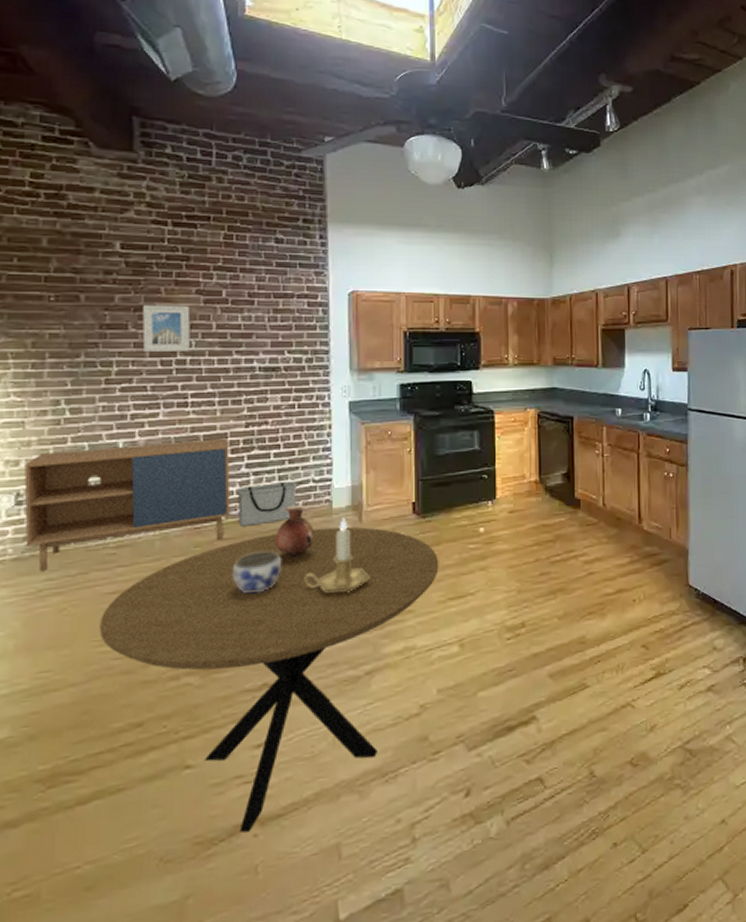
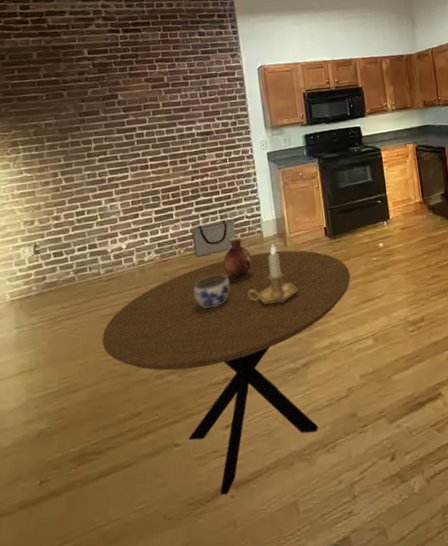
storage cabinet: present [24,438,230,571] -> none [38,190,187,302]
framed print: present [142,305,191,351] -> none [108,91,145,130]

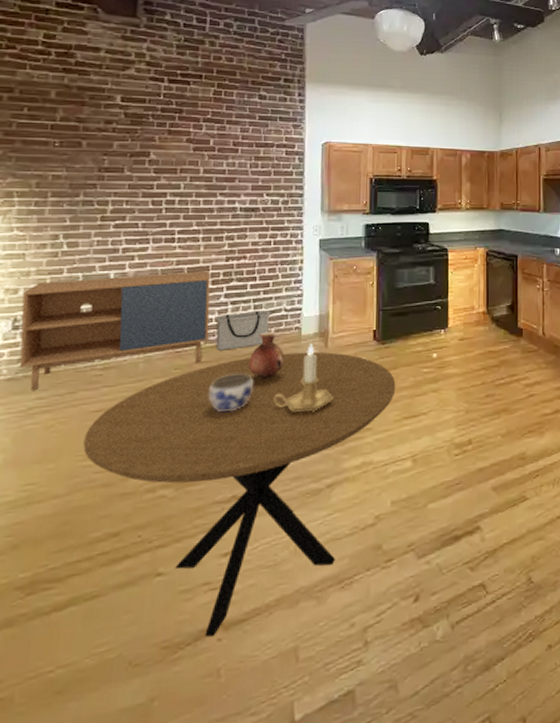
storage cabinet: none [38,190,187,302] -> present [19,271,211,390]

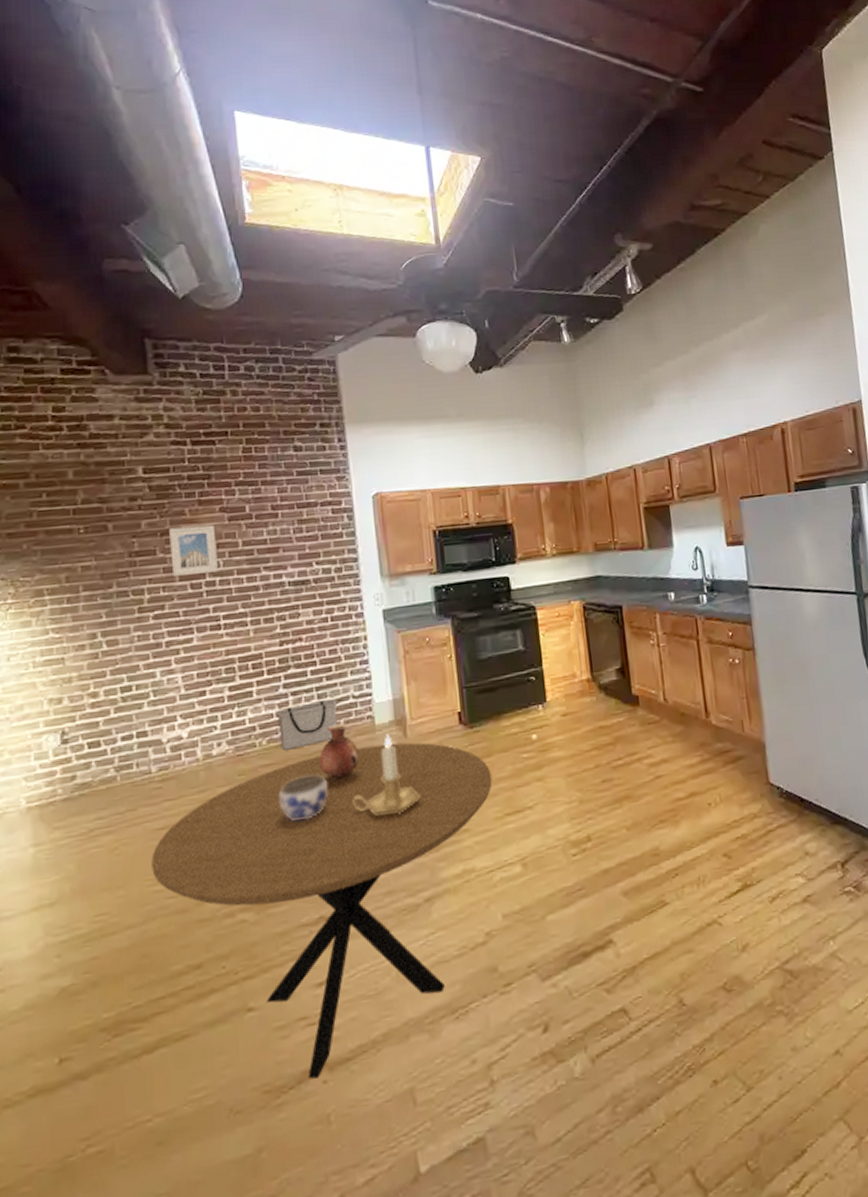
storage cabinet: present [19,271,211,390] -> none [68,659,272,810]
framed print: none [136,151,181,193] -> present [169,524,218,576]

